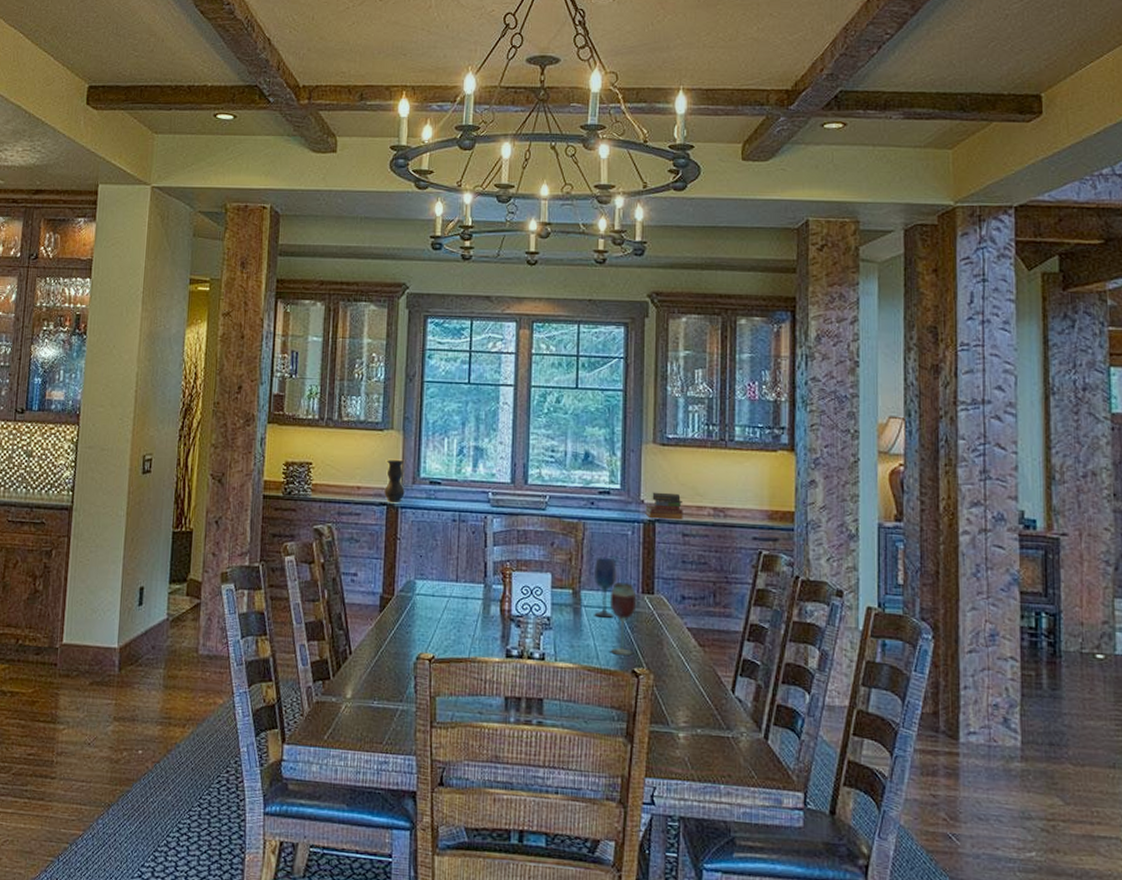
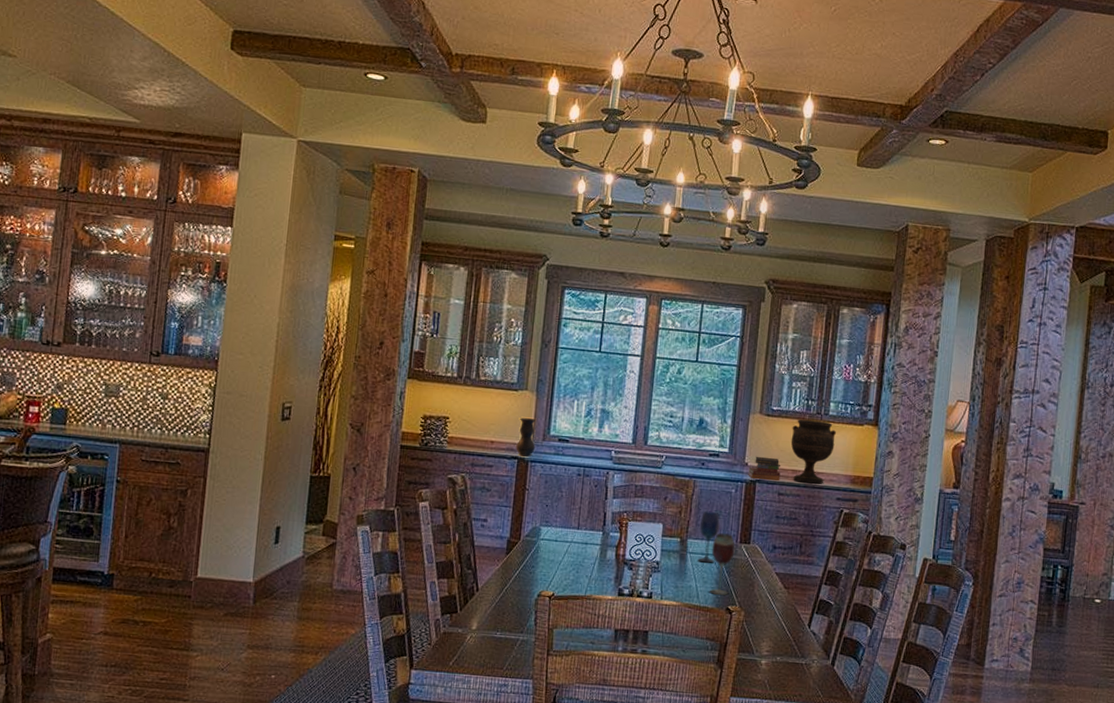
goblet: none [692,447,746,523] -> present [790,419,837,485]

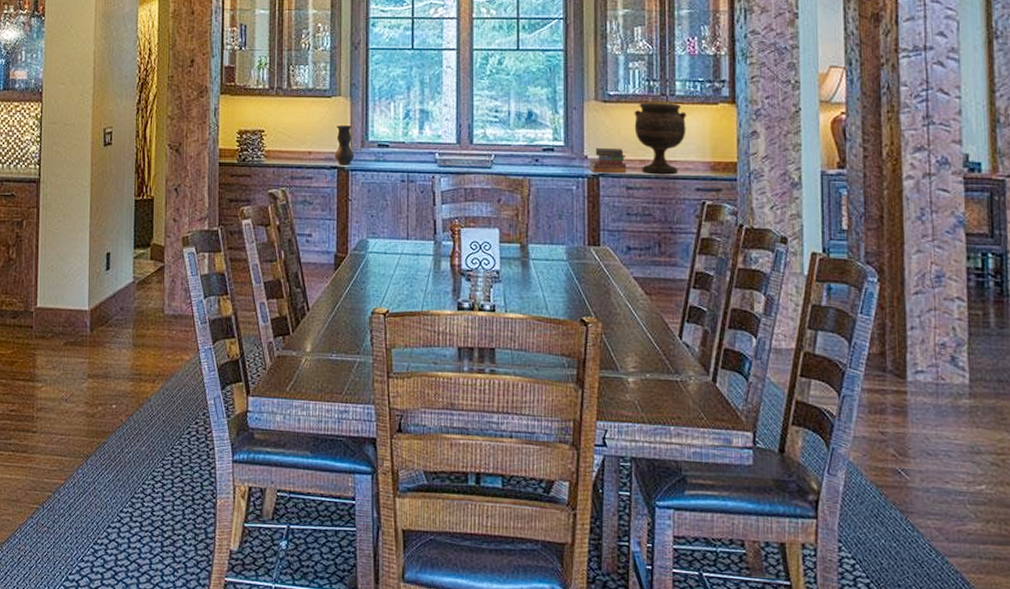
wineglass: present [697,511,720,563] -> none [540,211,563,270]
wineglass: present [710,532,735,595] -> none [556,234,583,305]

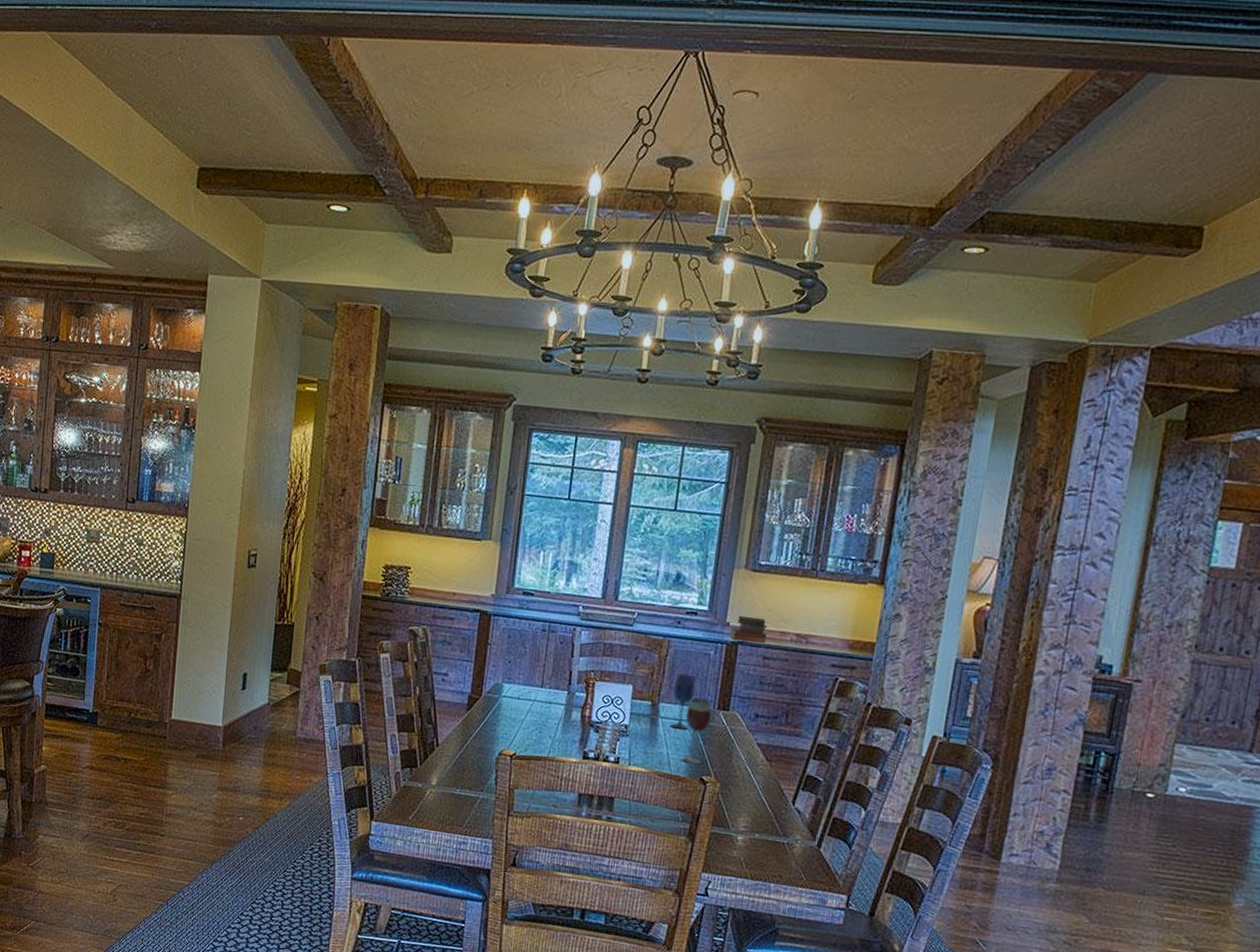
vase: present [335,125,354,165] -> none [478,569,500,610]
wineglass: none [540,211,563,270] -> present [670,673,696,730]
wineglass: none [556,234,583,305] -> present [682,696,712,765]
goblet: present [634,102,687,175] -> none [779,575,835,649]

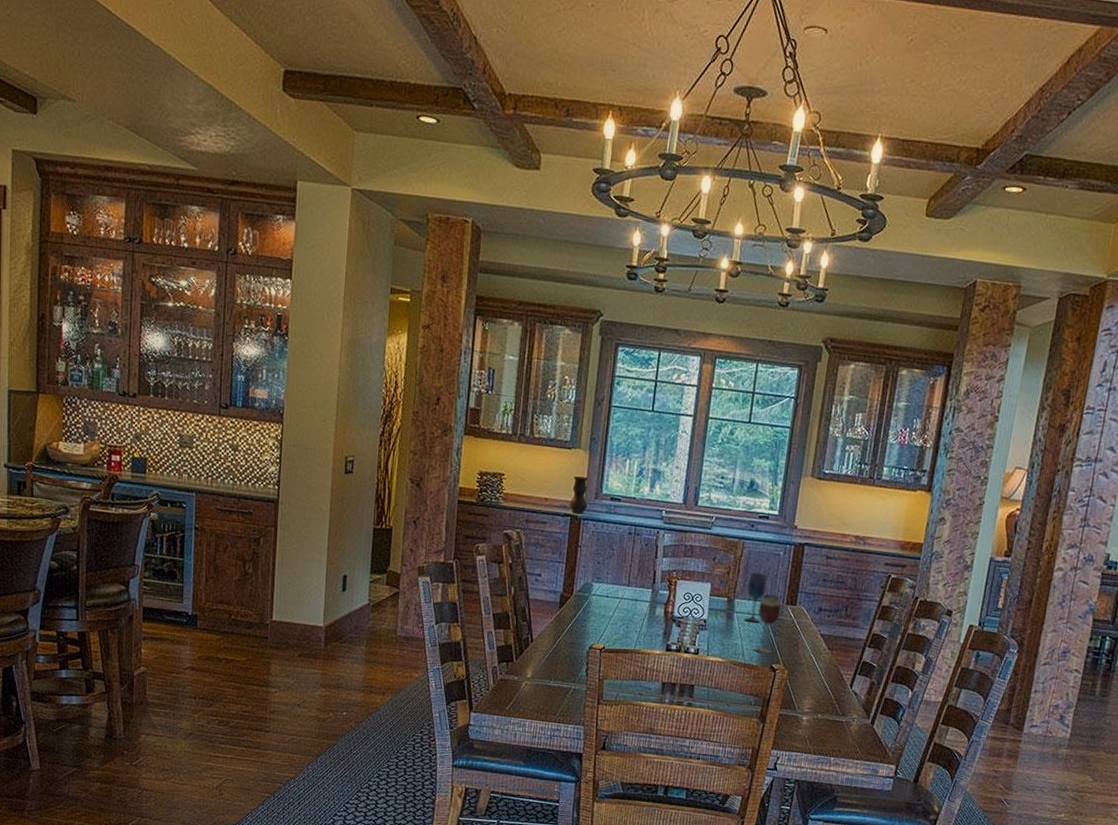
vase: none [478,569,500,610] -> present [569,476,589,515]
books: present [729,615,767,643] -> none [797,519,830,544]

